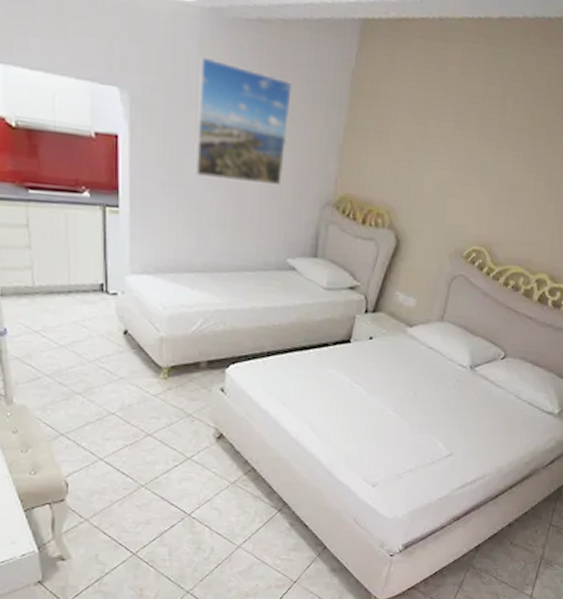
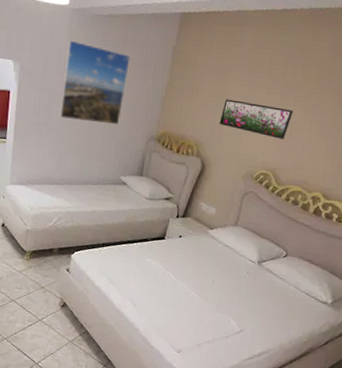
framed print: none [417,147,514,203] -> present [219,99,294,139]

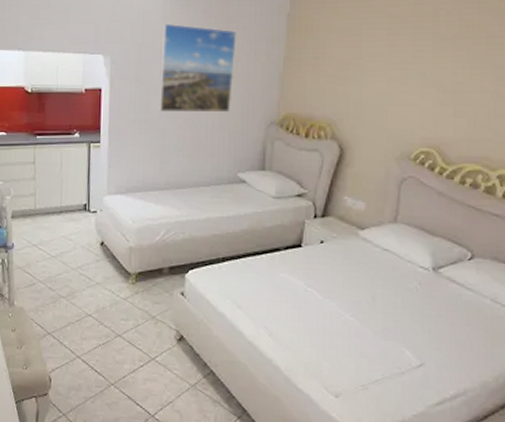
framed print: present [219,99,294,139] -> none [356,65,454,106]

